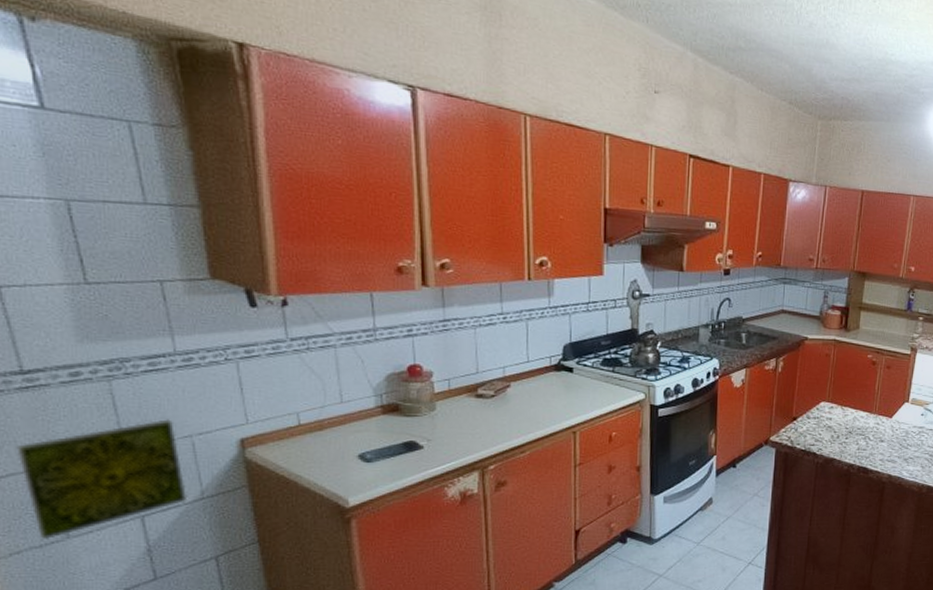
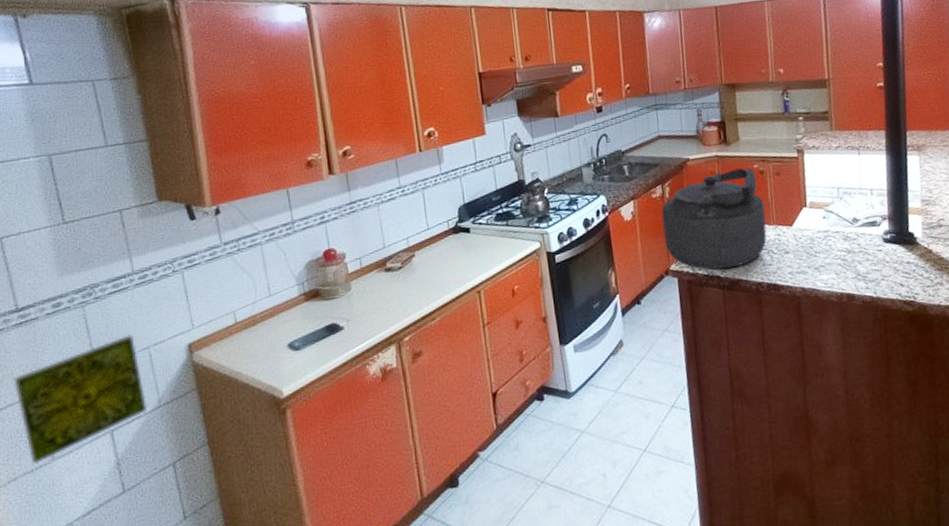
kettle: none [769,355,870,448] -> present [662,168,767,270]

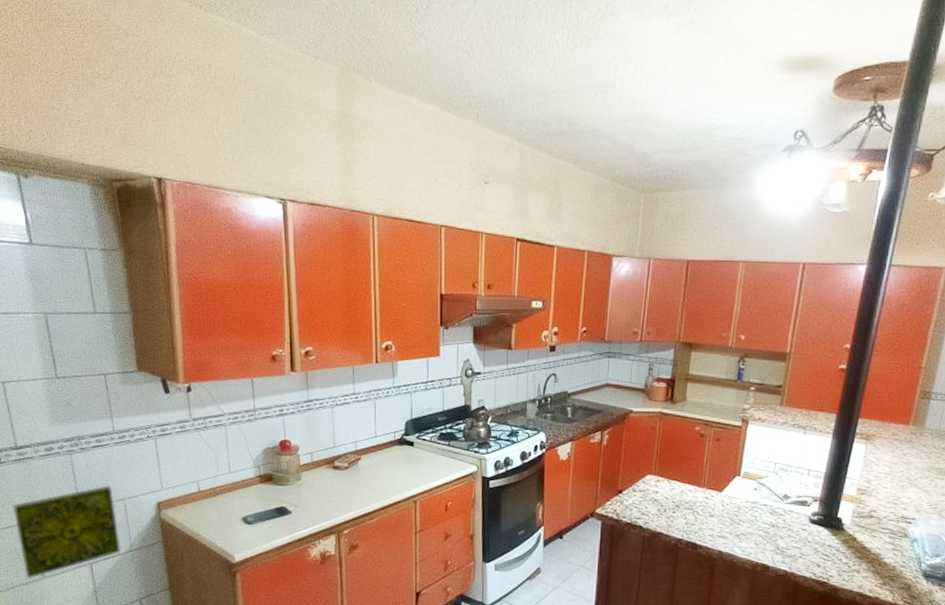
kettle: present [662,168,767,270] -> none [595,428,699,521]

